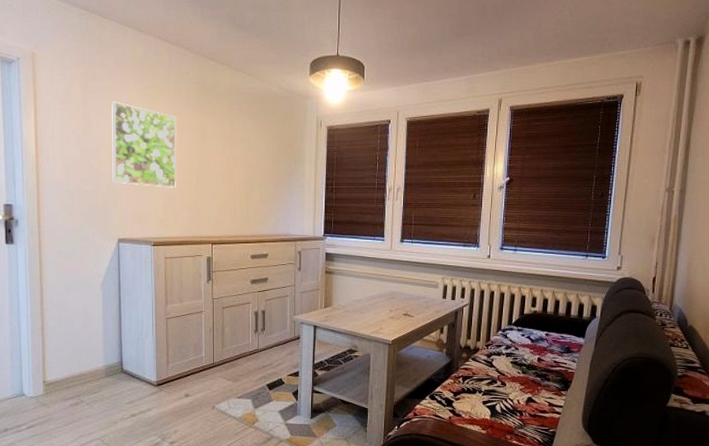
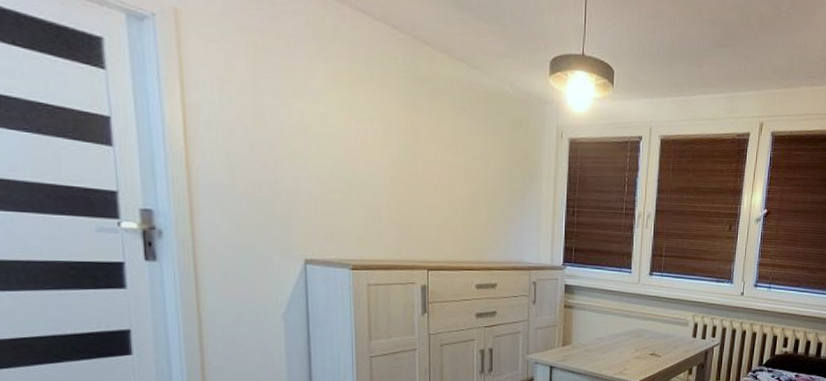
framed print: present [112,101,177,188] -> none [292,85,381,200]

